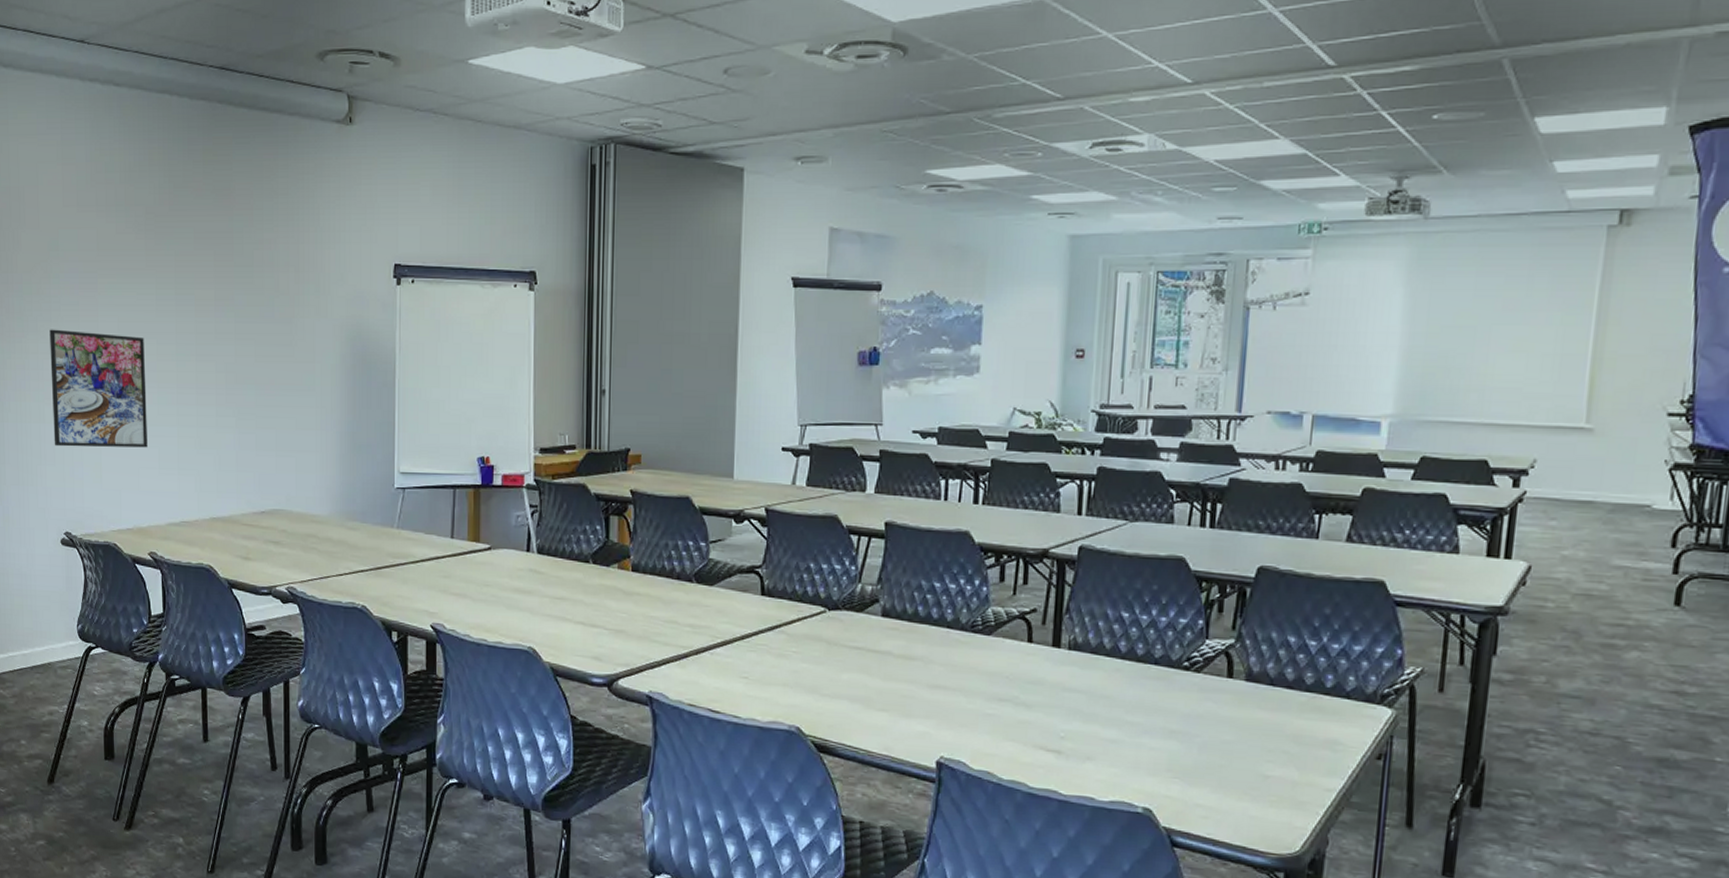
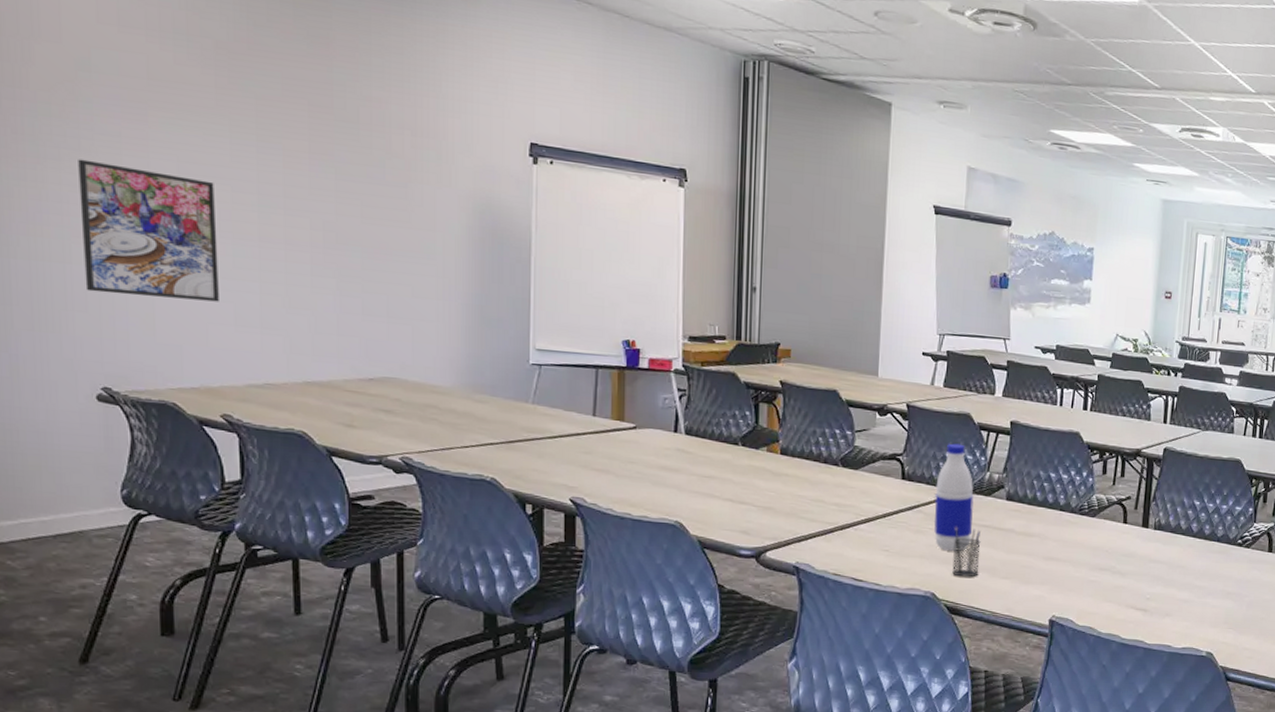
water bottle: none [797,551,844,678] -> present [933,443,974,551]
pencil holder: none [820,648,853,709] -> present [952,526,981,577]

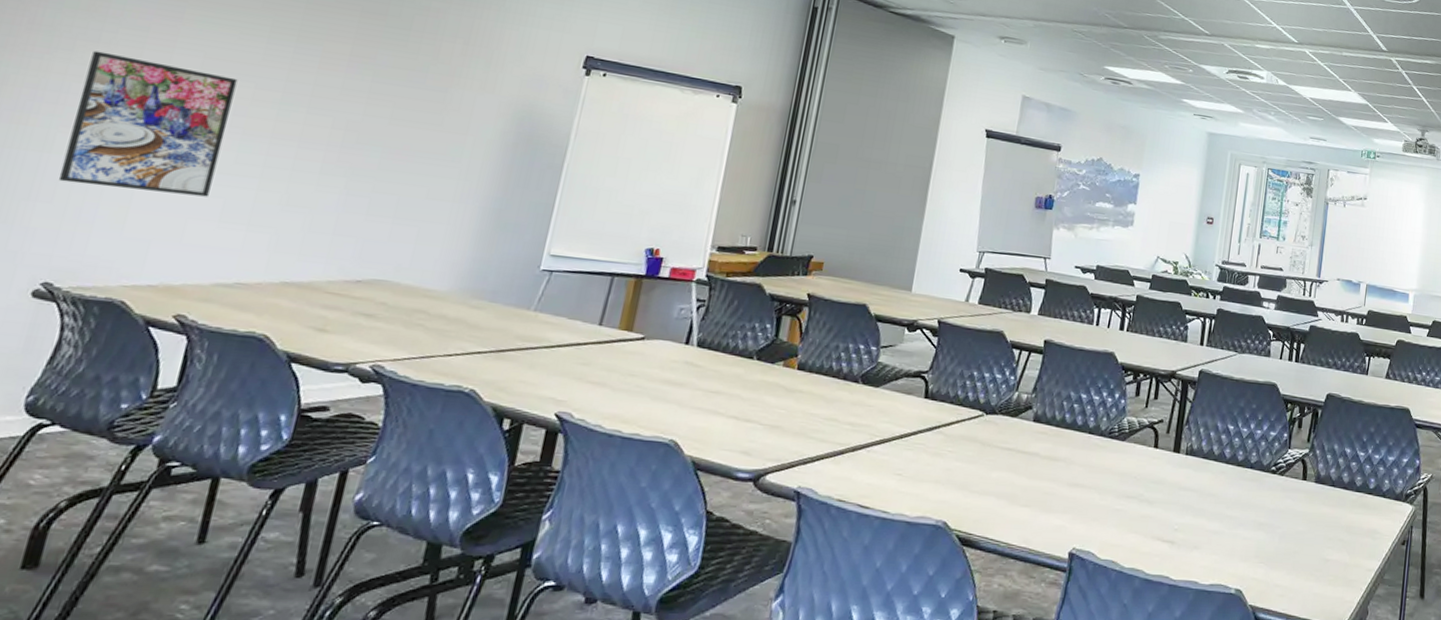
water bottle: present [933,443,974,551] -> none [953,361,1000,476]
pencil holder: present [952,526,981,577] -> none [968,449,1003,505]

